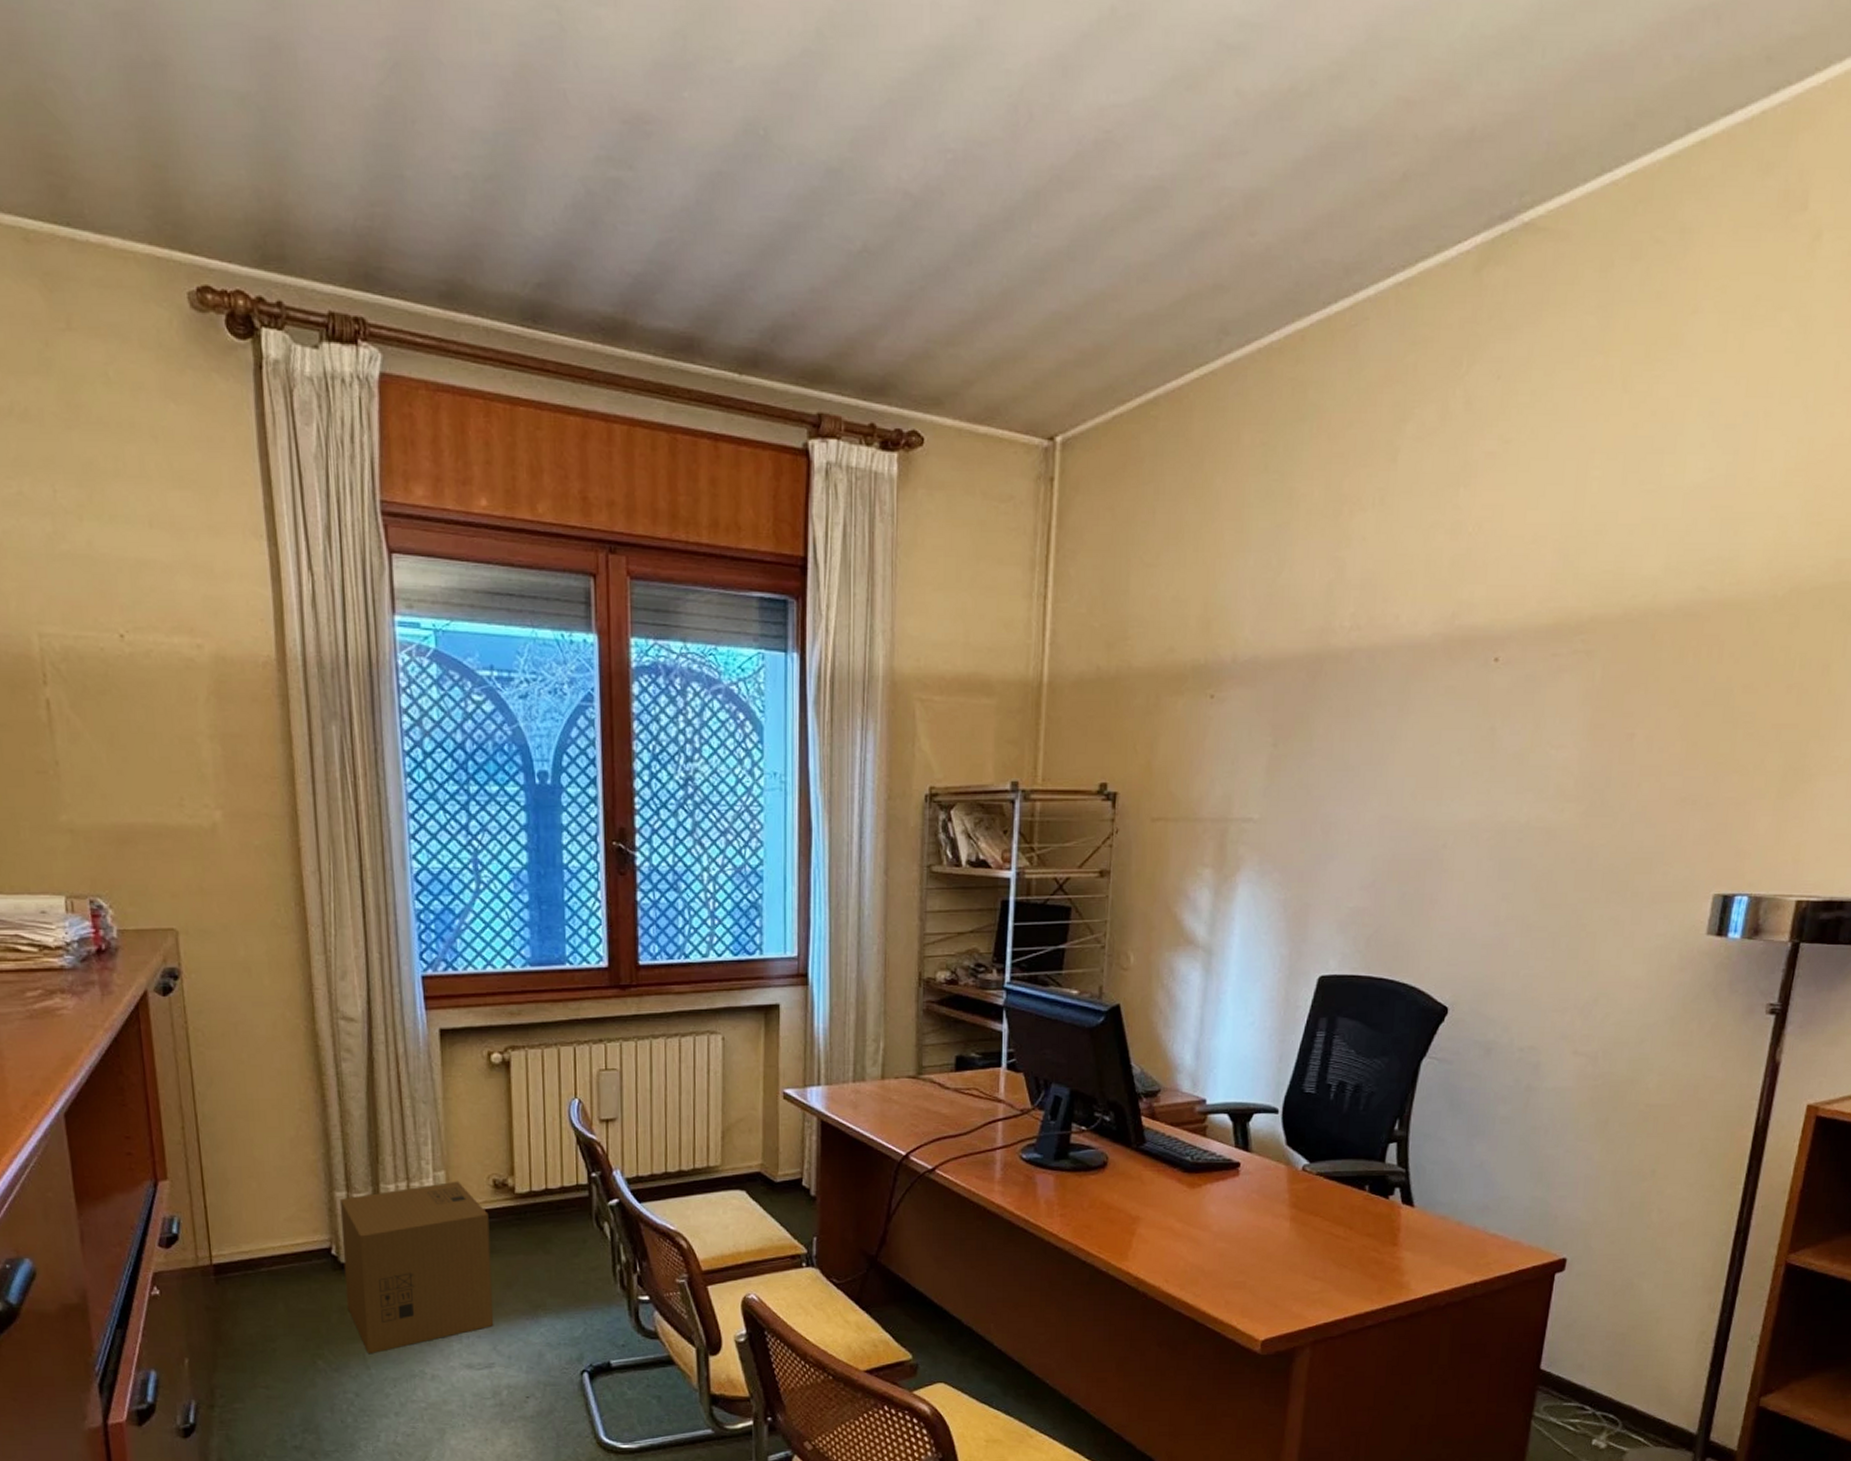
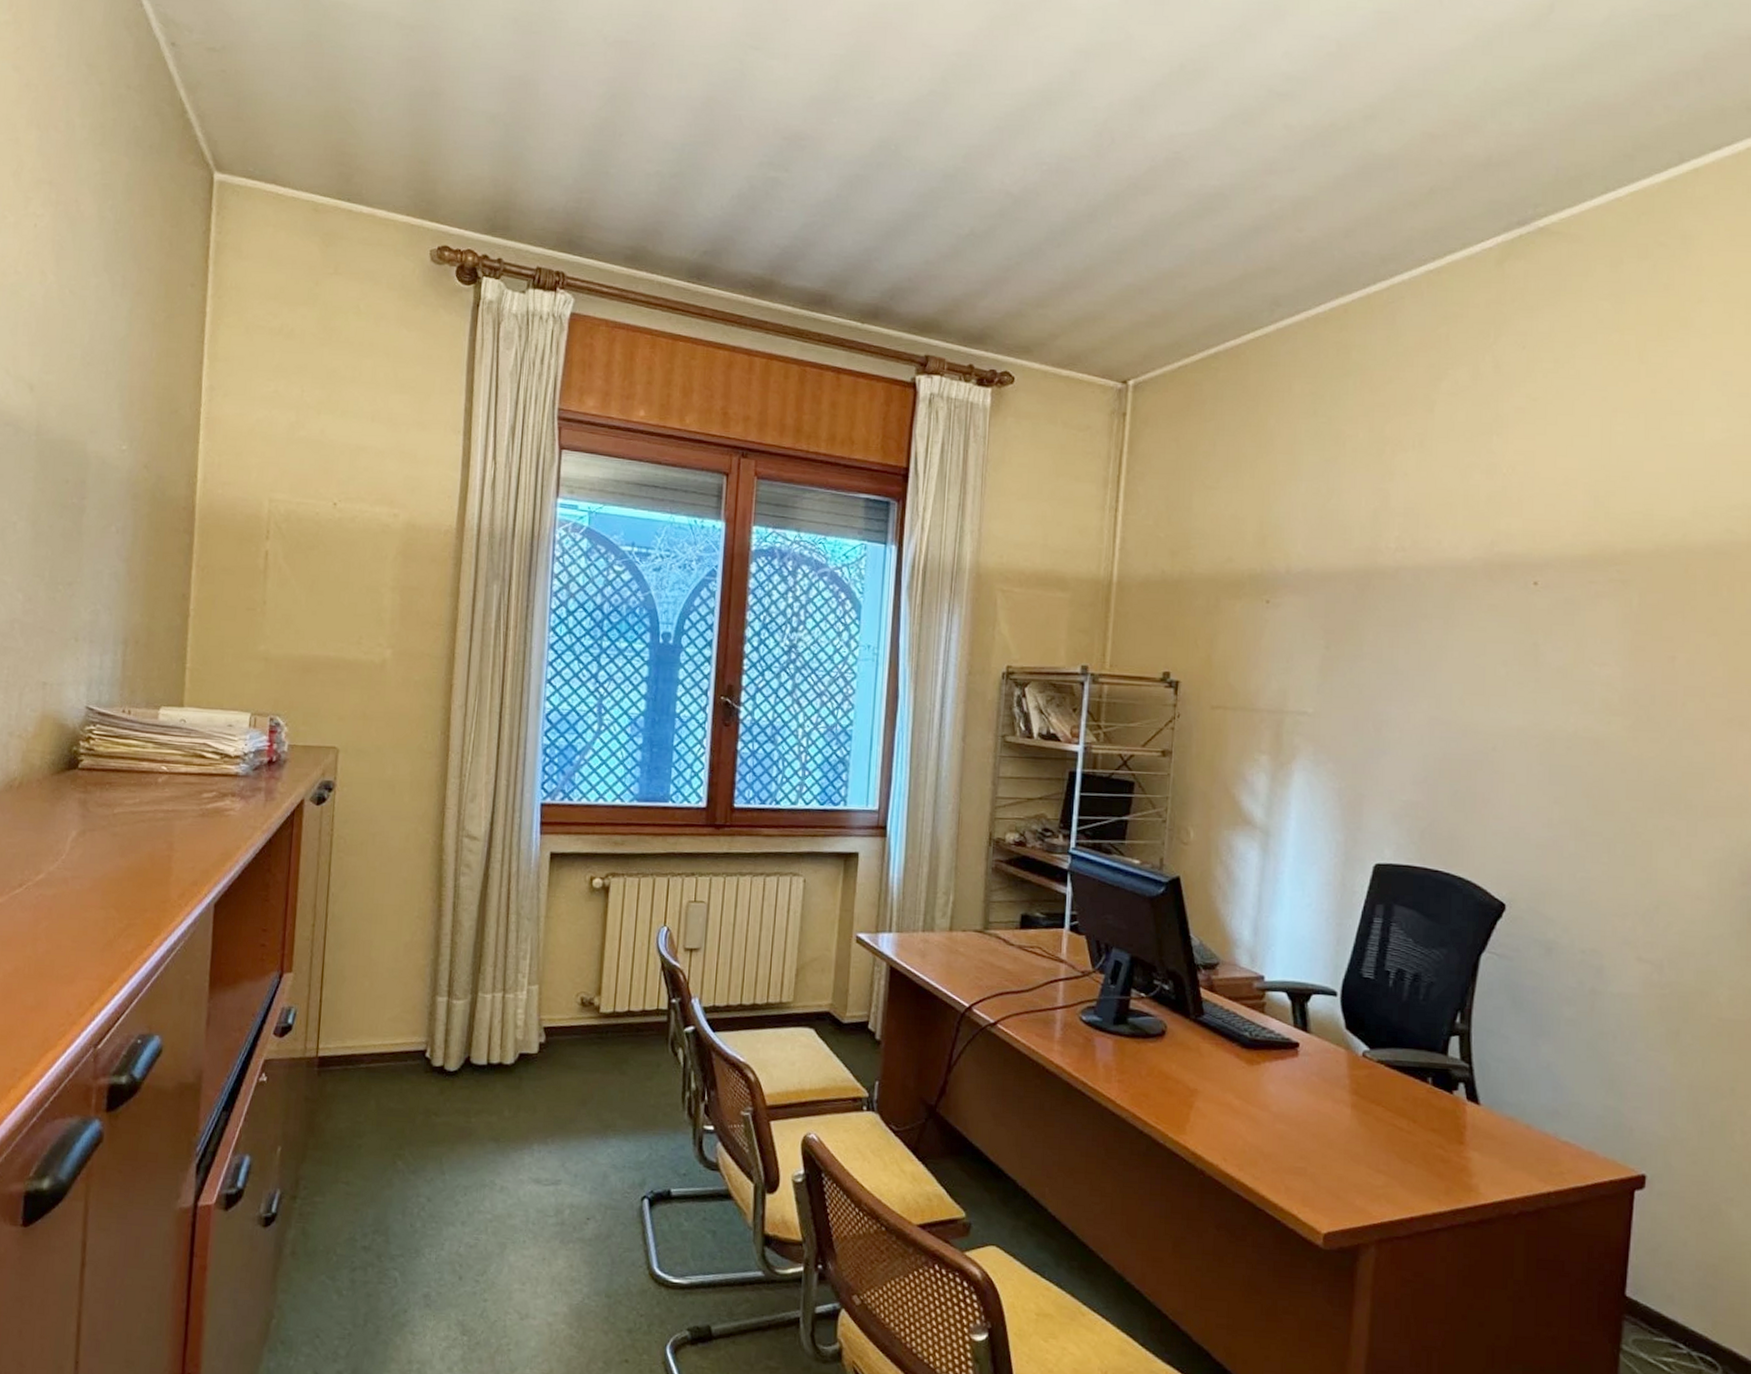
cardboard box: present [339,1181,494,1355] -> none [432,995,573,1160]

